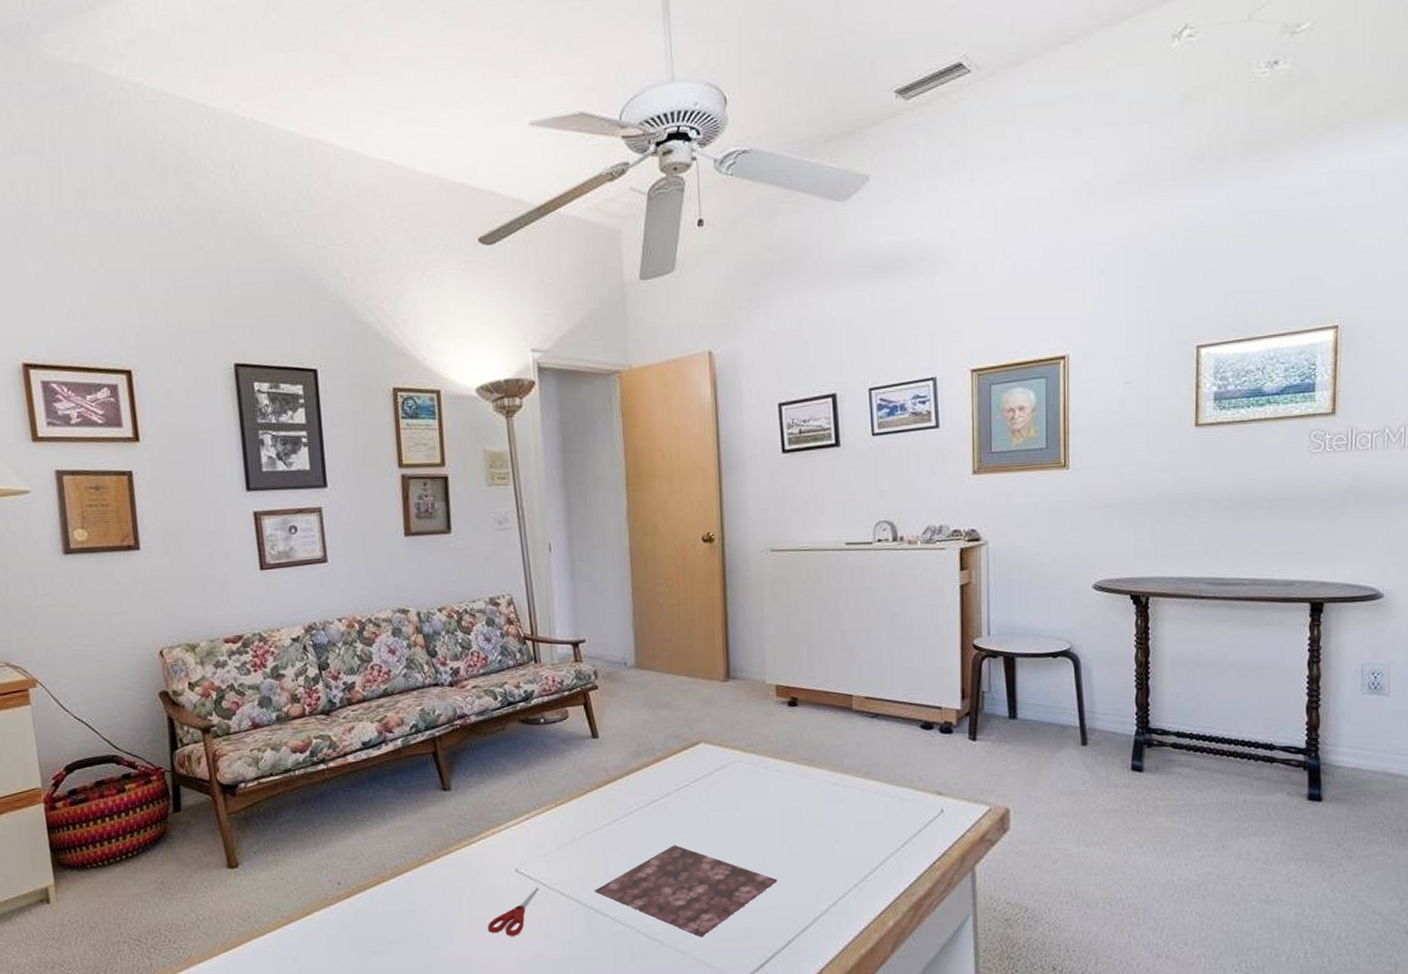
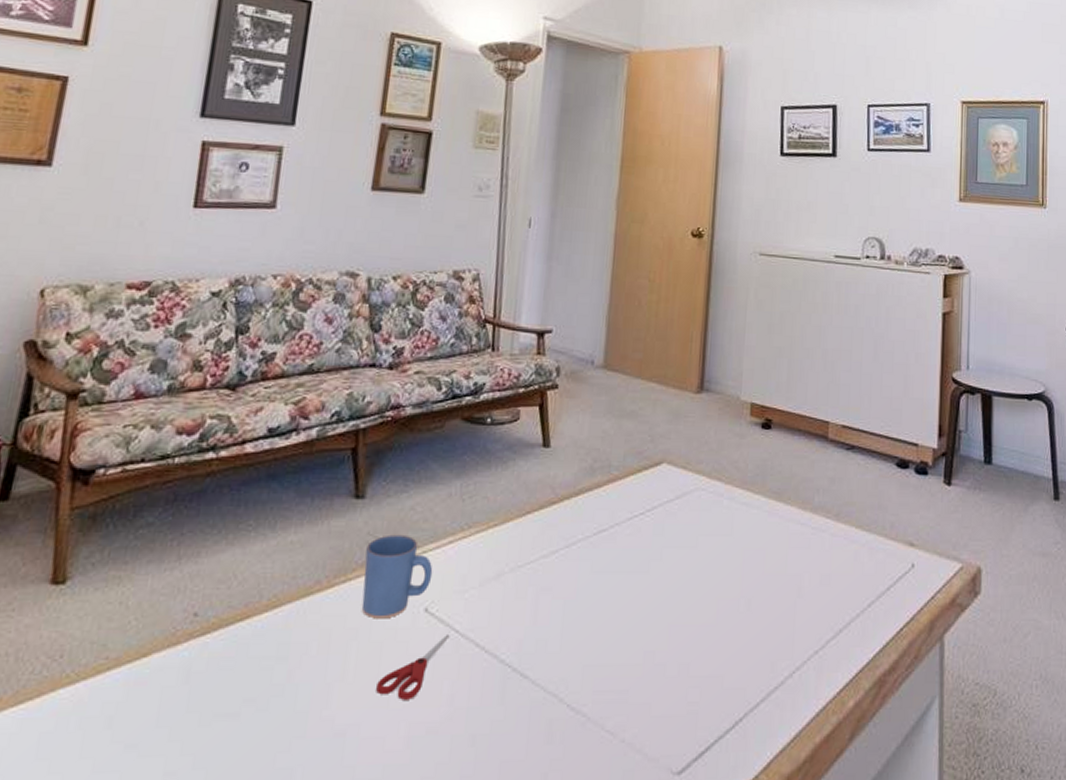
mug: none [460,815,517,879] -> present [361,534,433,619]
fabric swatch: present [595,845,778,937] -> none [517,588,731,711]

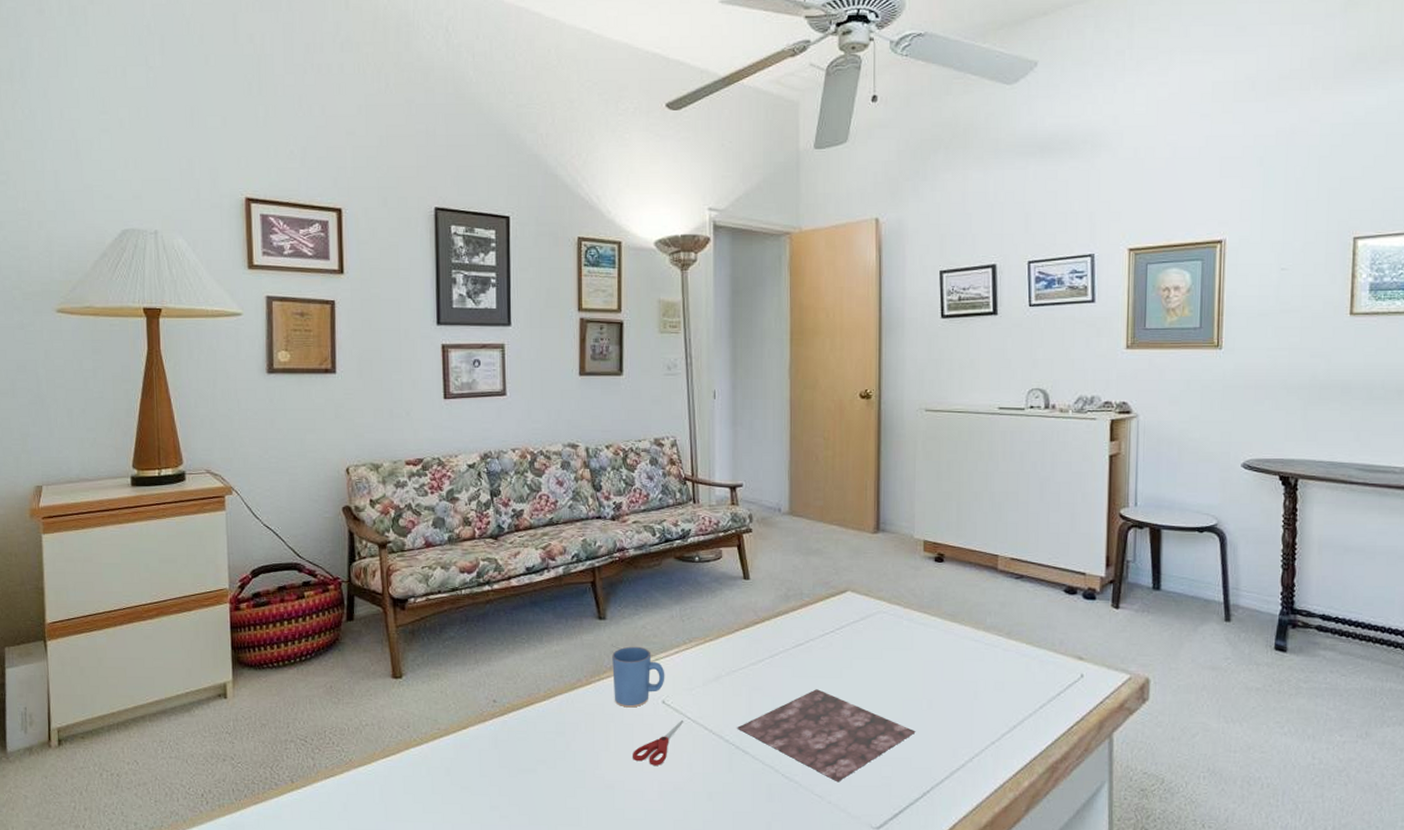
fabric swatch: none [517,588,731,711] -> present [737,689,916,781]

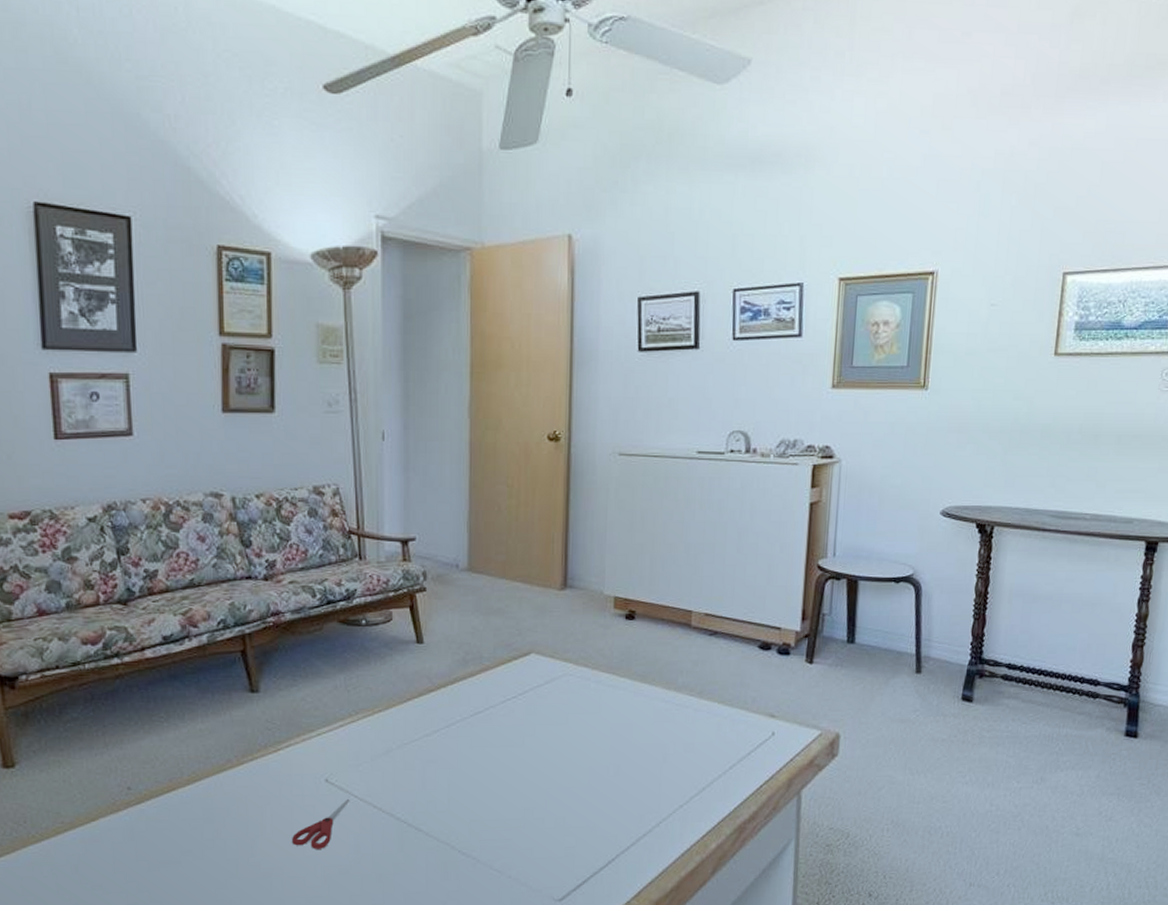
mug: present [612,646,665,708] -> none [267,721,329,789]
fabric swatch: present [737,689,916,781] -> none [409,759,602,855]

